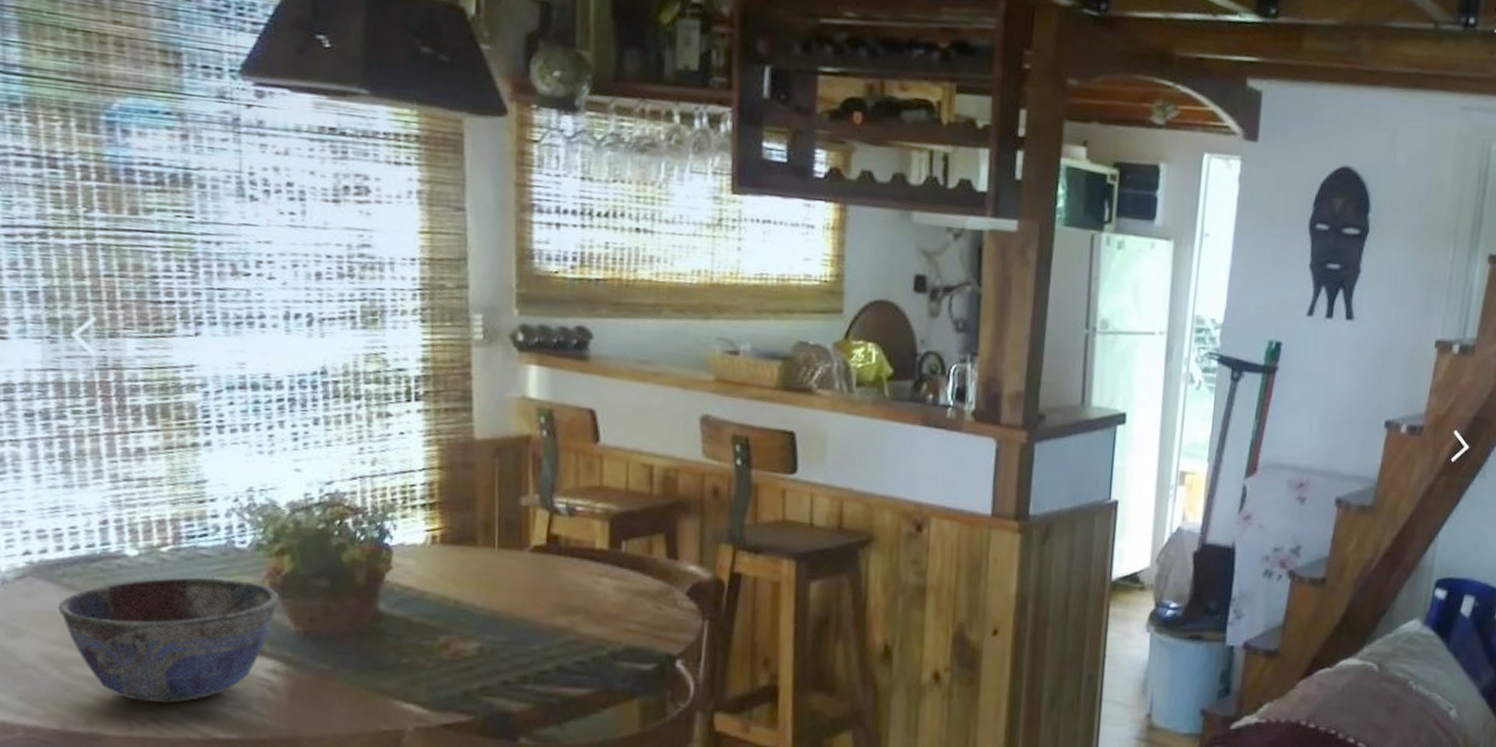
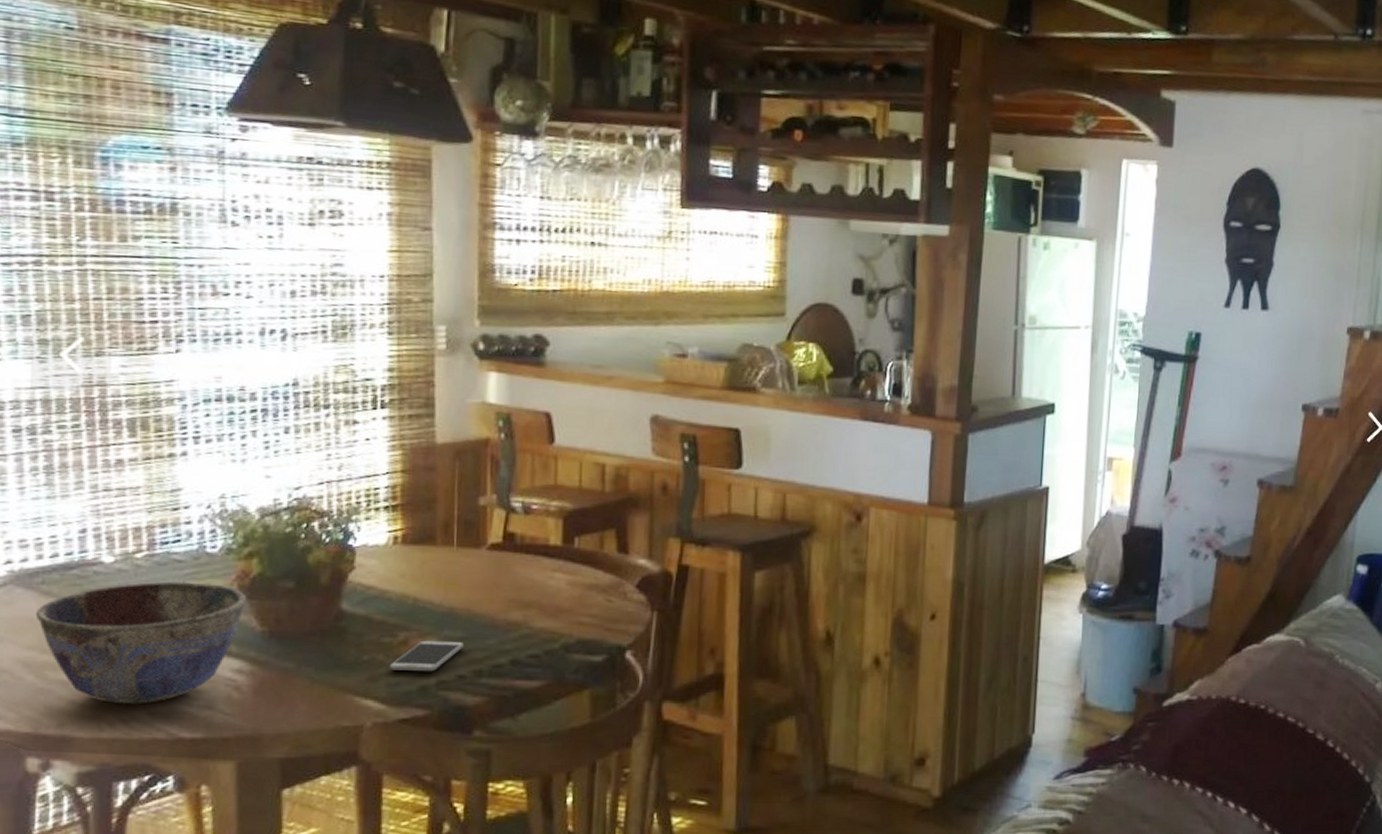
smartphone: none [430,644,507,677] -> present [389,640,464,672]

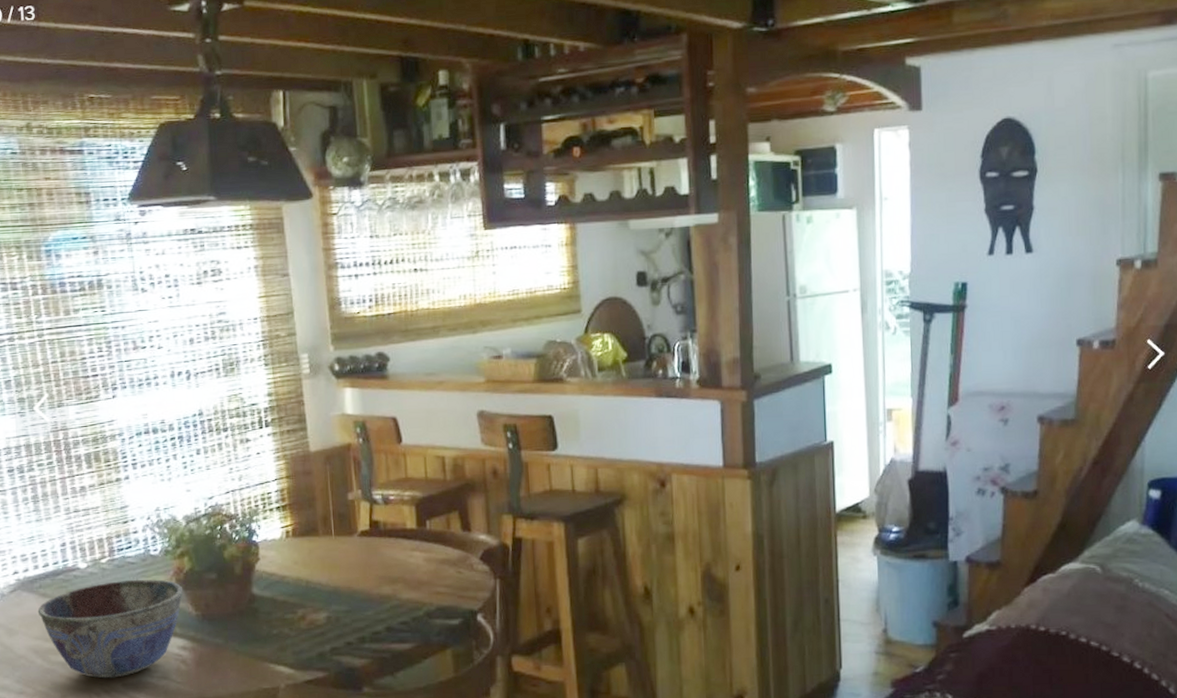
smartphone: present [389,640,464,672] -> none [293,614,348,641]

